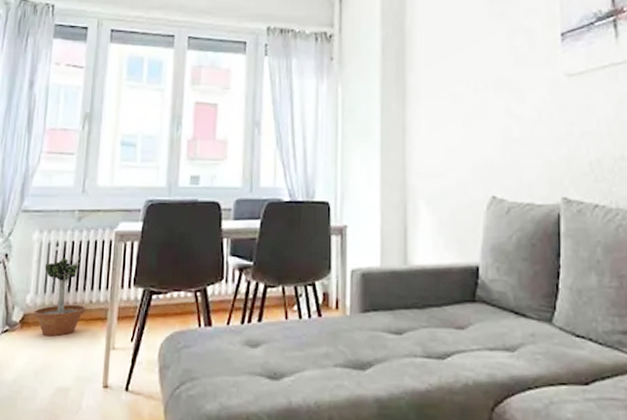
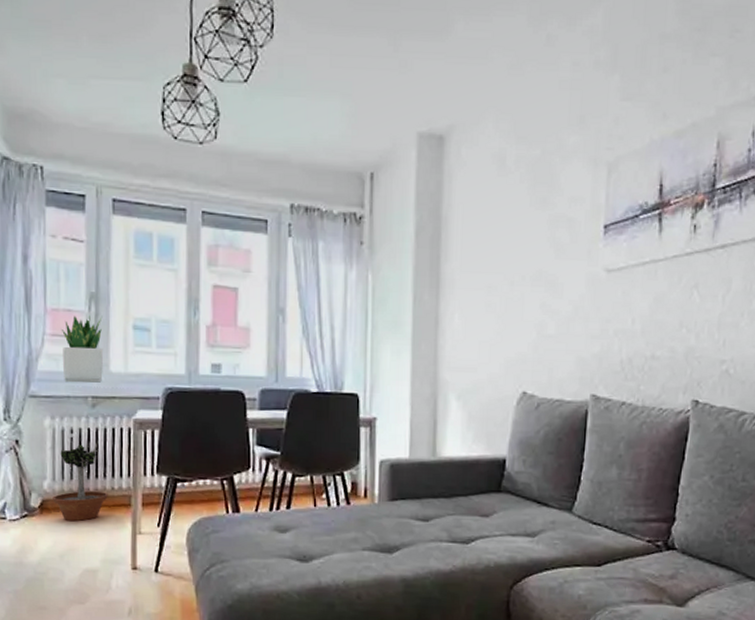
planter: none [54,132,94,198] -> present [61,314,104,384]

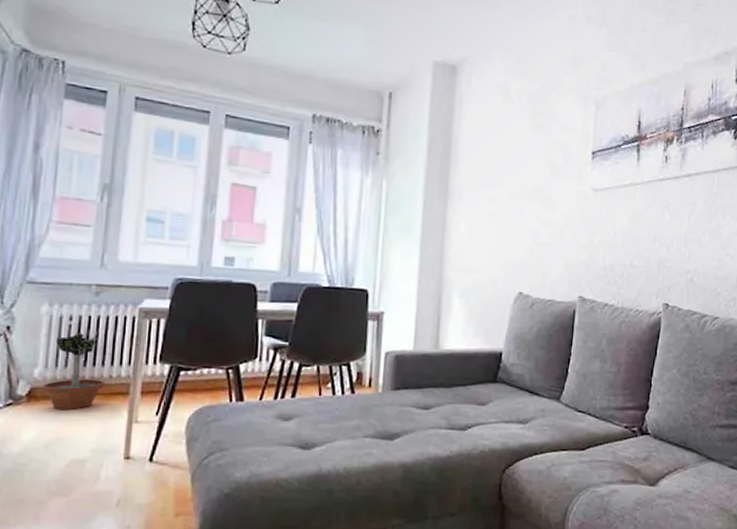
planter: present [61,314,104,384] -> none [67,204,115,272]

